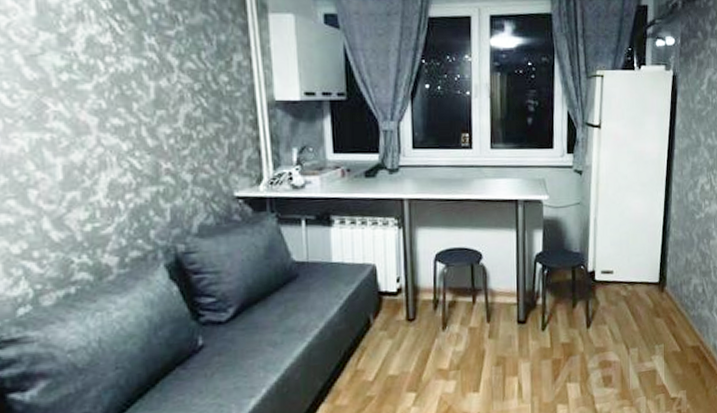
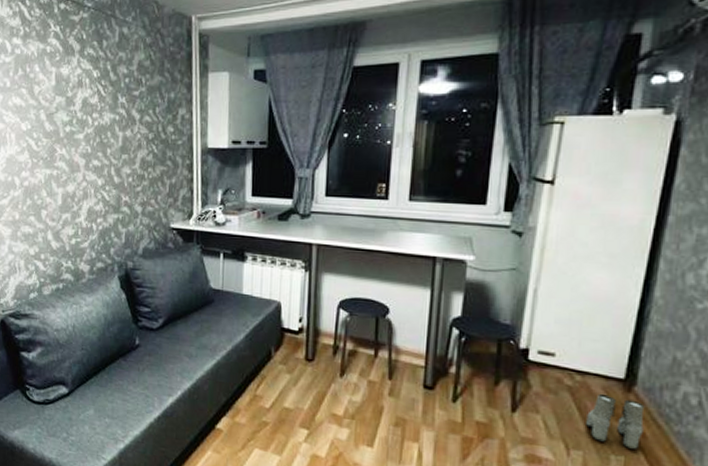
boots: none [638,297,673,338] -> present [586,393,645,450]

